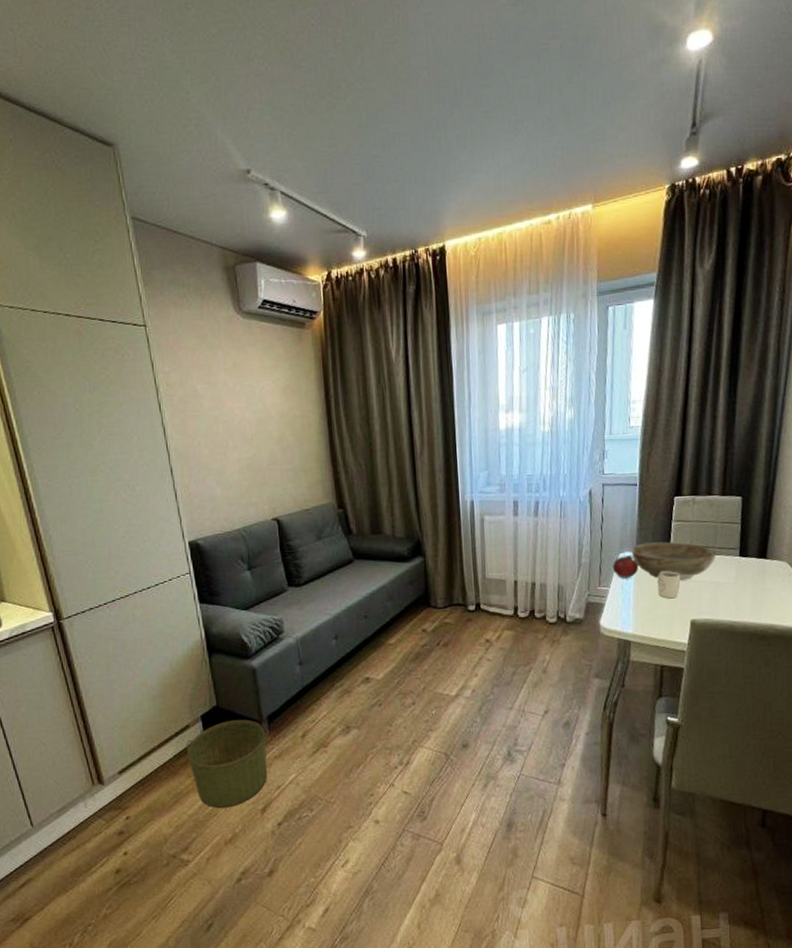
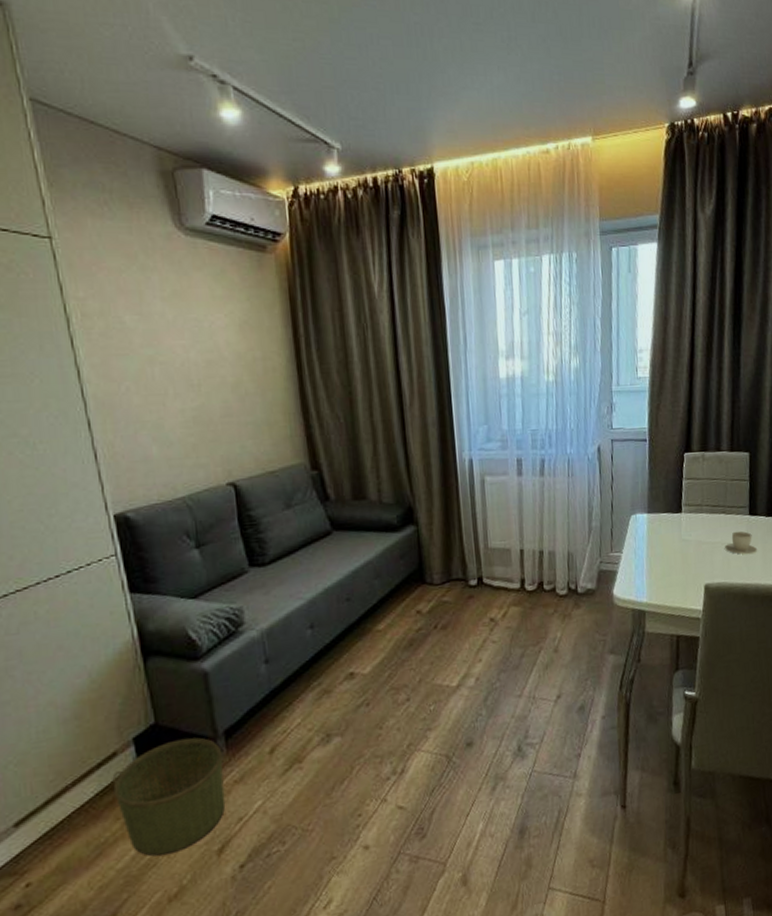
fruit: present [612,554,639,578] -> none [624,516,652,543]
bowl: present [631,541,716,581] -> none [642,501,727,543]
mug: present [657,570,681,599] -> none [670,532,693,563]
teacup: none [713,571,747,594] -> present [725,531,758,555]

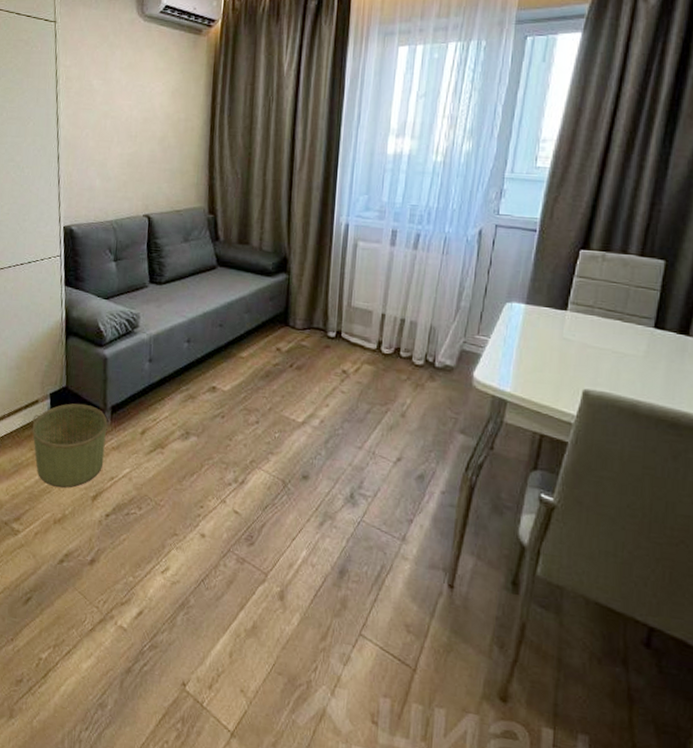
teacup: present [725,531,758,555] -> none [616,342,660,371]

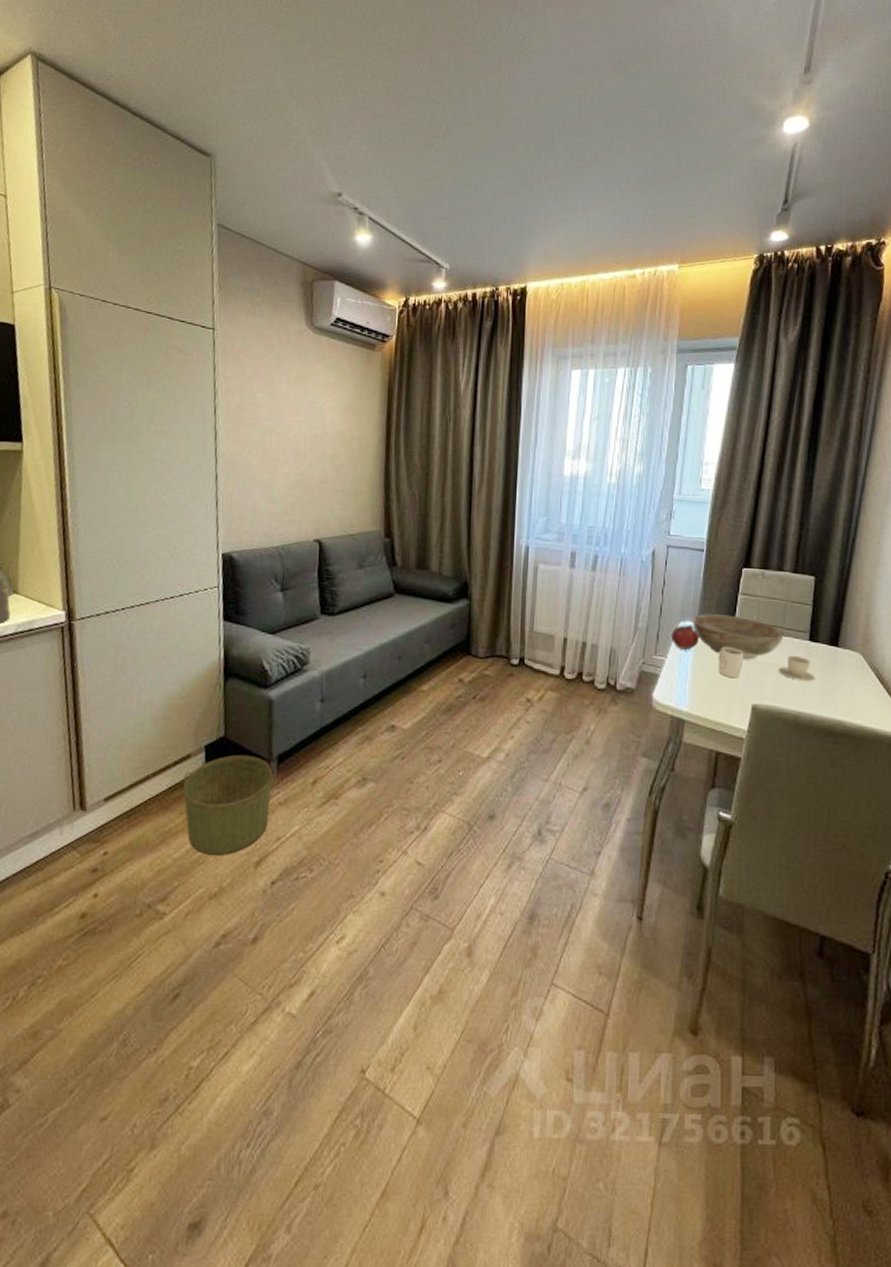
fruit: none [495,305,528,331] -> present [670,624,700,650]
bowl: none [520,295,625,344] -> present [692,614,784,660]
mug: none [547,329,577,363] -> present [718,646,744,679]
teacup: none [616,342,660,371] -> present [779,655,816,682]

